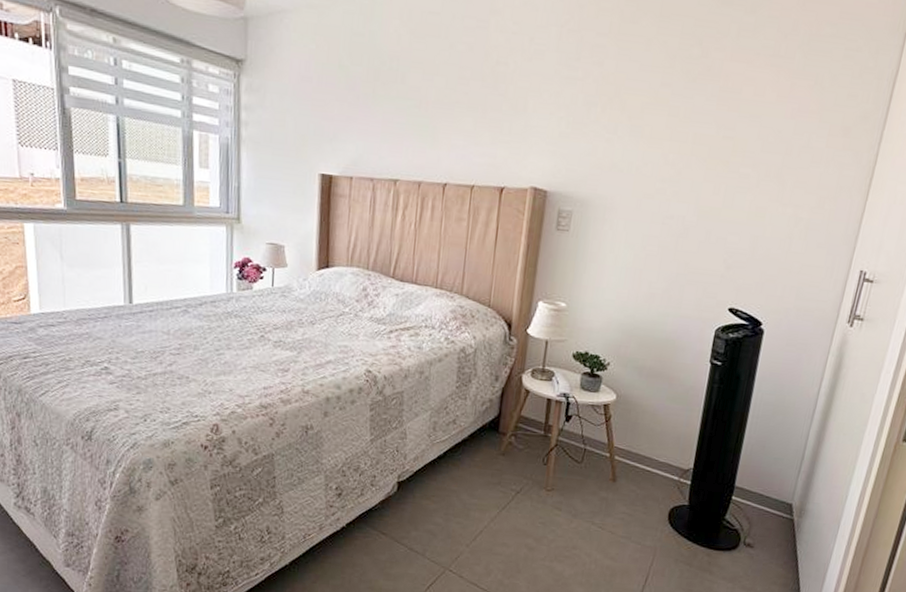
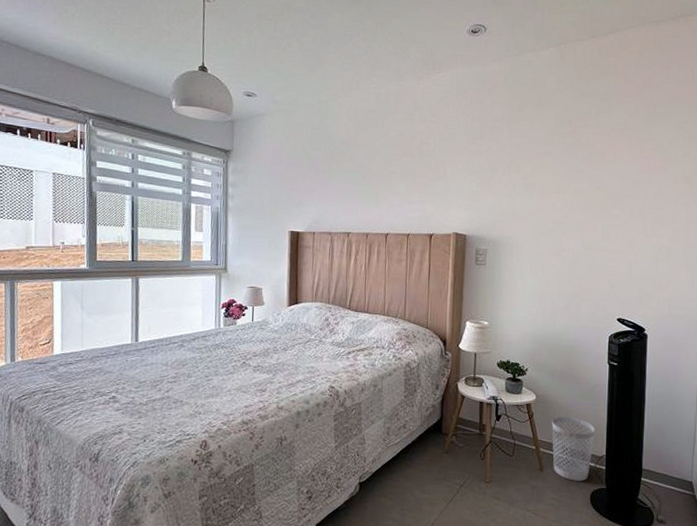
wastebasket: none [628,420,685,496] -> present [551,416,596,481]

